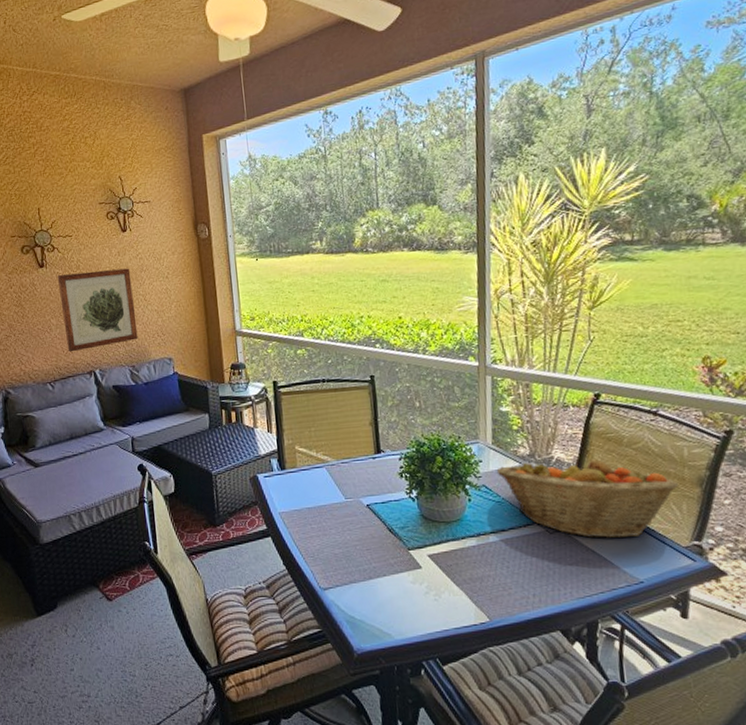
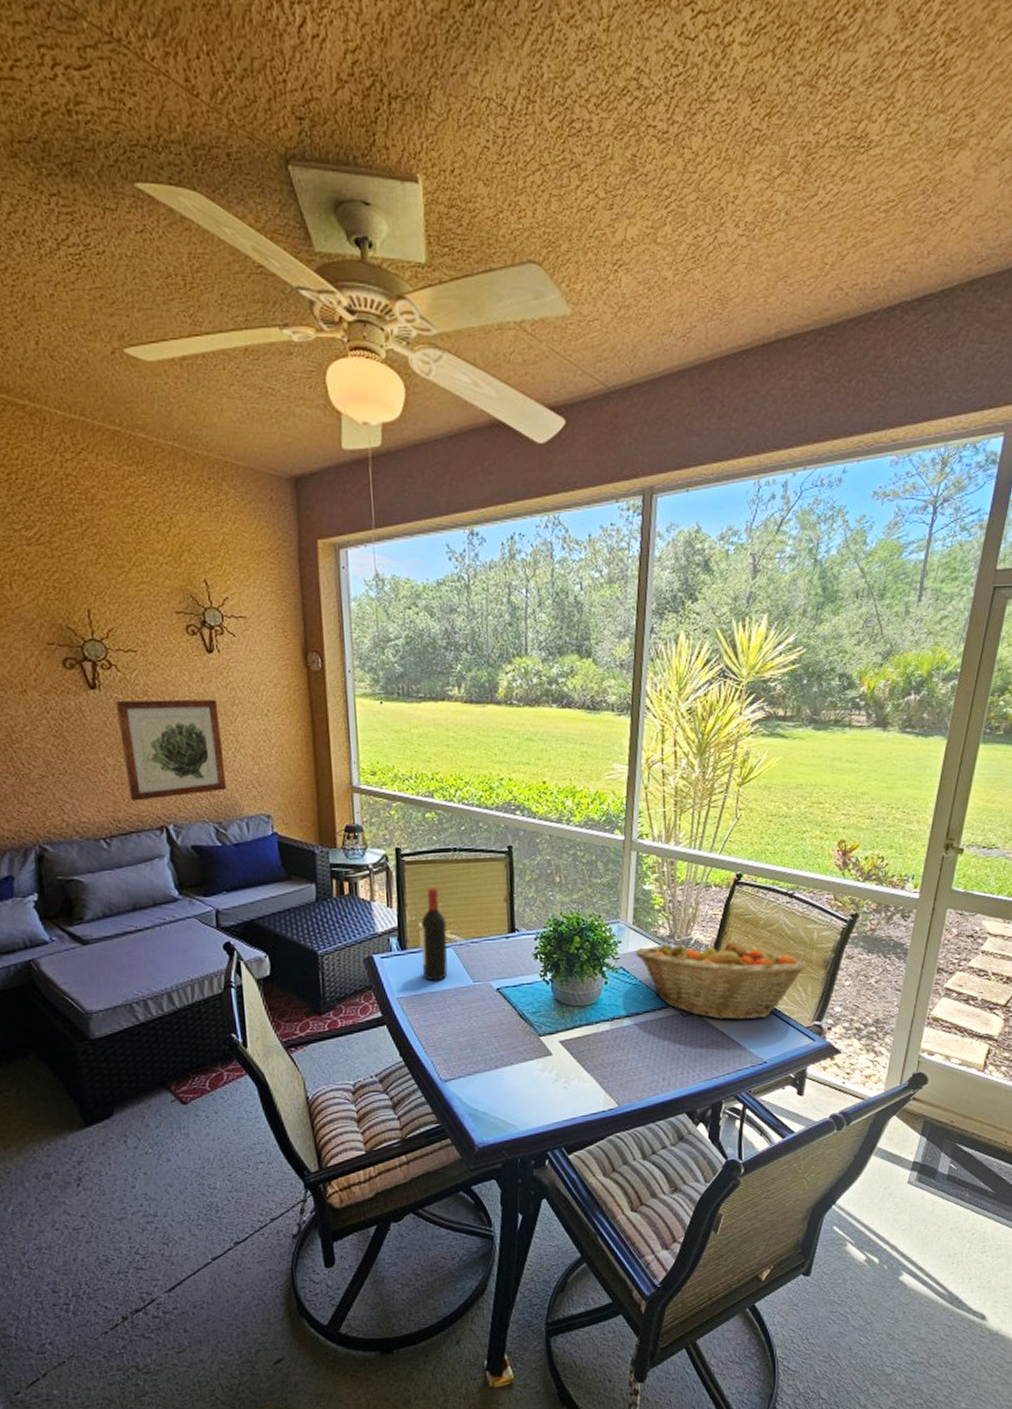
wine bottle: none [297,414,322,498] -> present [420,886,448,982]

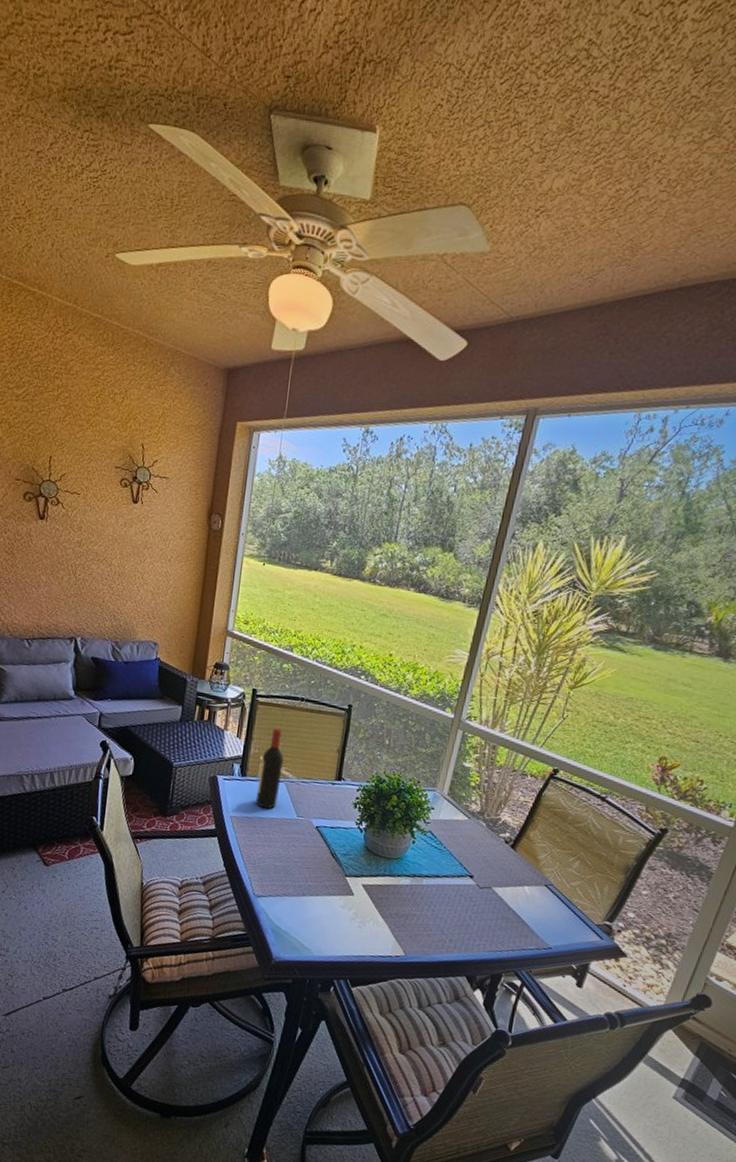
wall art: present [115,699,227,802] -> none [52,531,134,617]
fruit basket: present [635,938,807,1021] -> none [445,817,607,907]

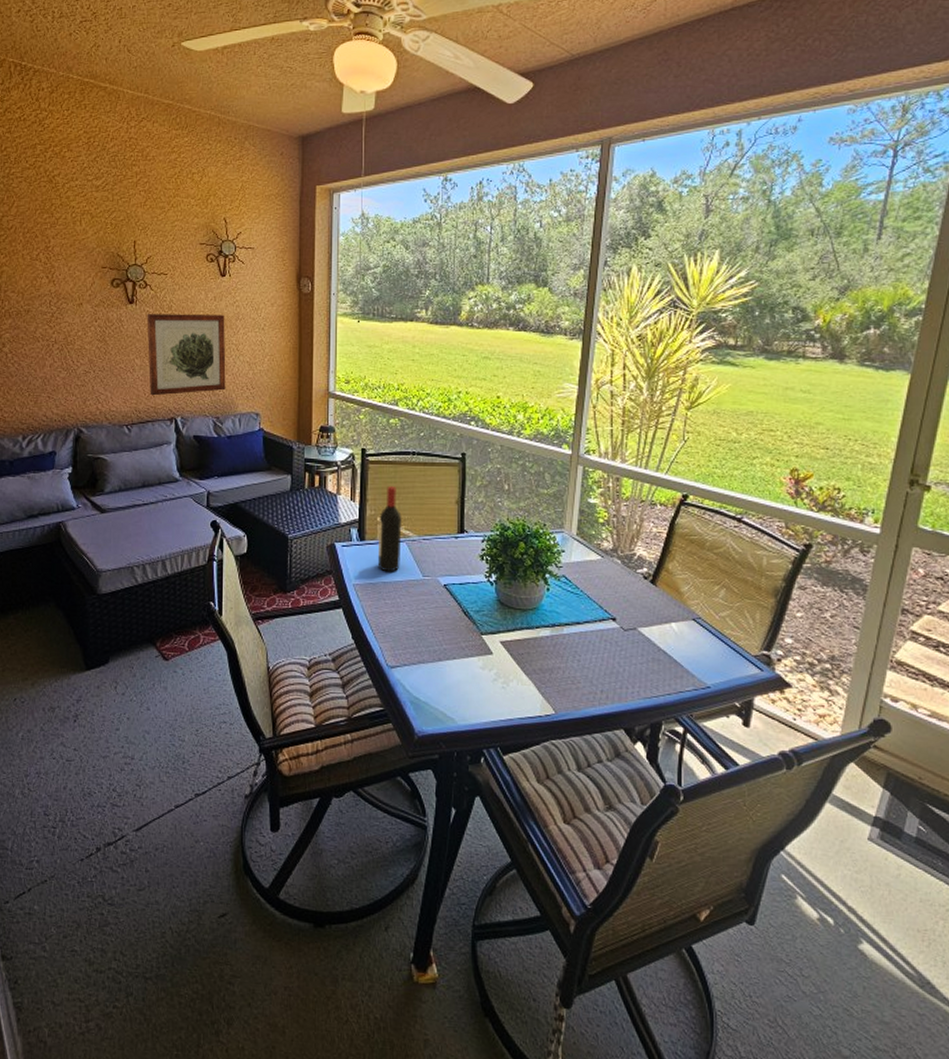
wall art: none [52,531,134,617] -> present [147,313,226,396]

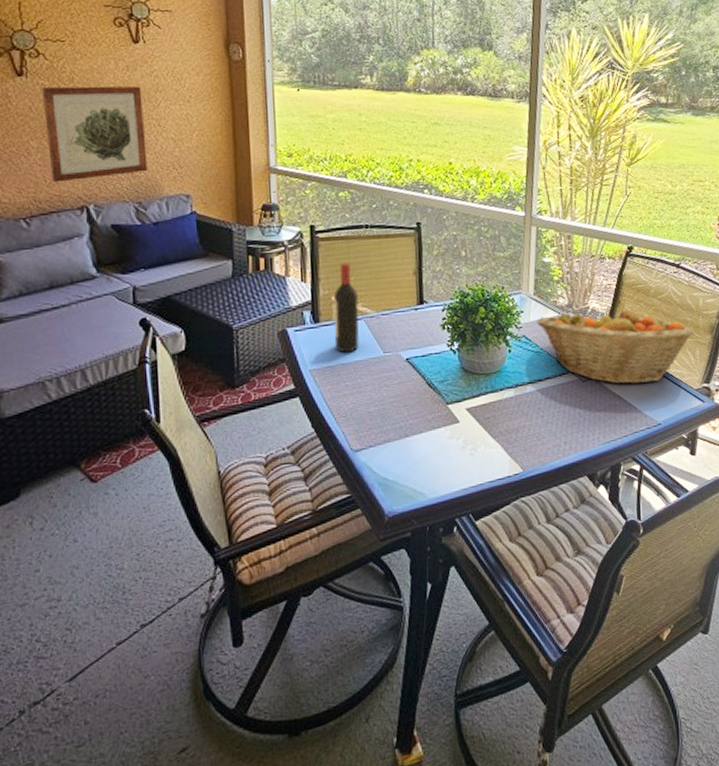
fruit basket: none [578,556,755,642] -> present [536,307,695,385]

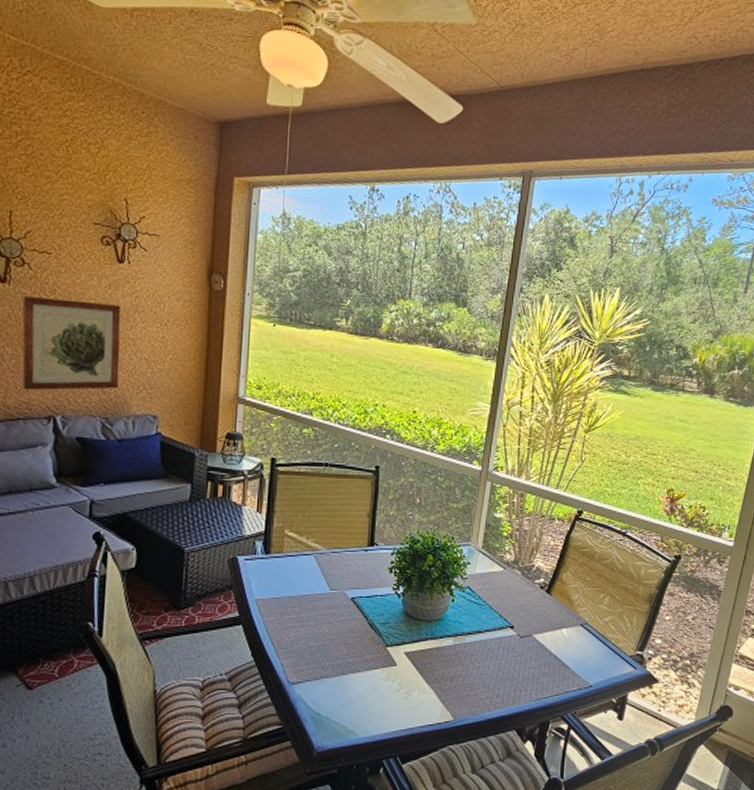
wine bottle: present [333,261,359,353] -> none [283,497,311,586]
fruit basket: present [536,307,695,385] -> none [482,567,634,646]

